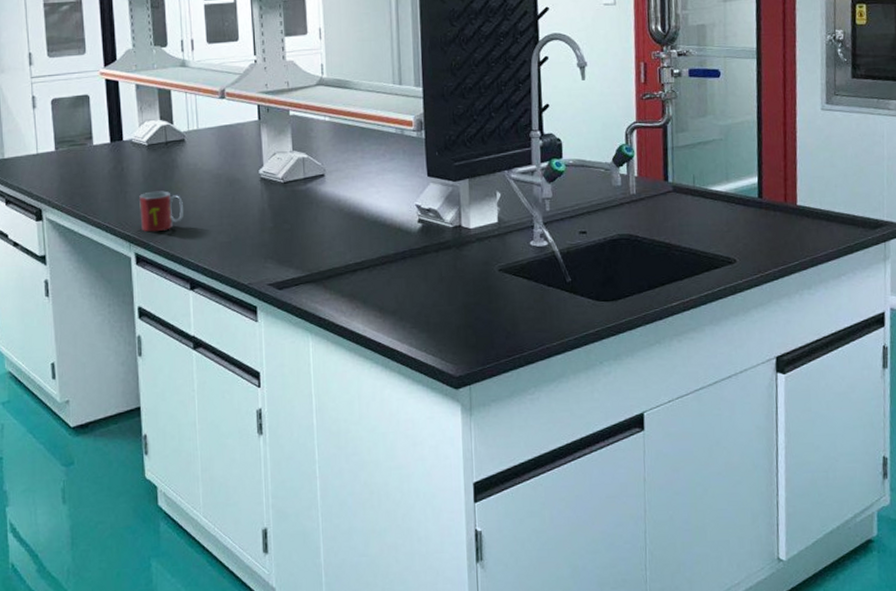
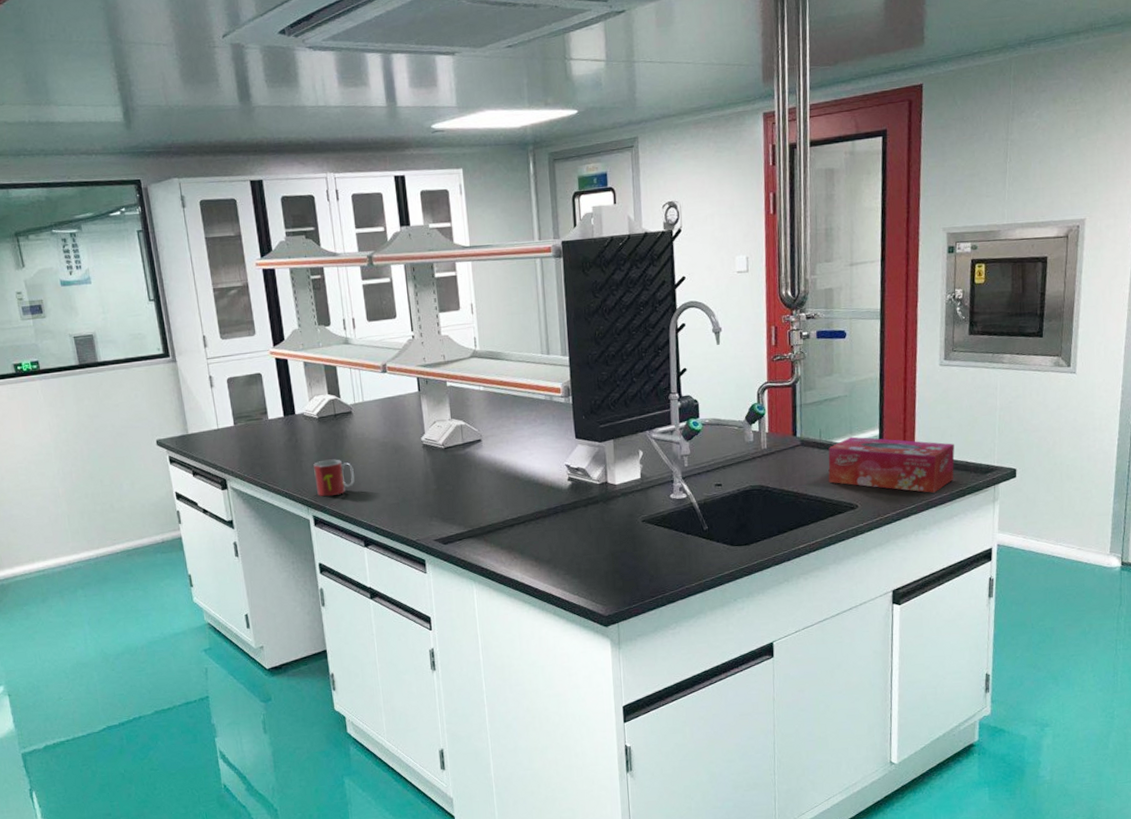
tissue box: none [703,184,841,249] -> present [828,436,955,493]

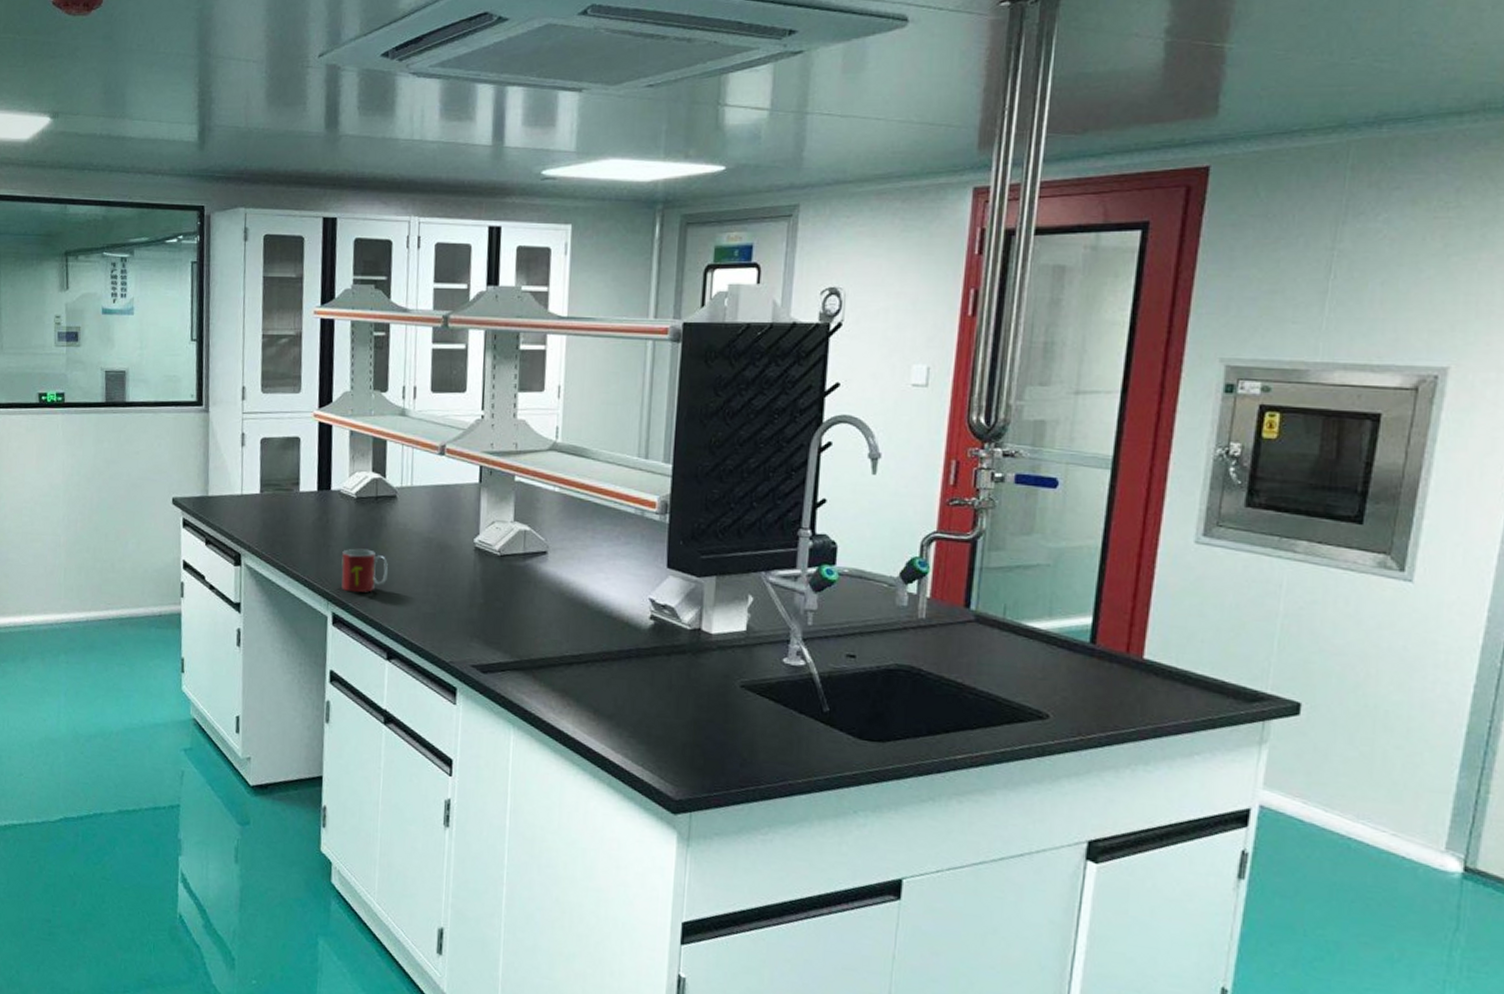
tissue box: present [828,436,955,493] -> none [1010,621,1206,717]

